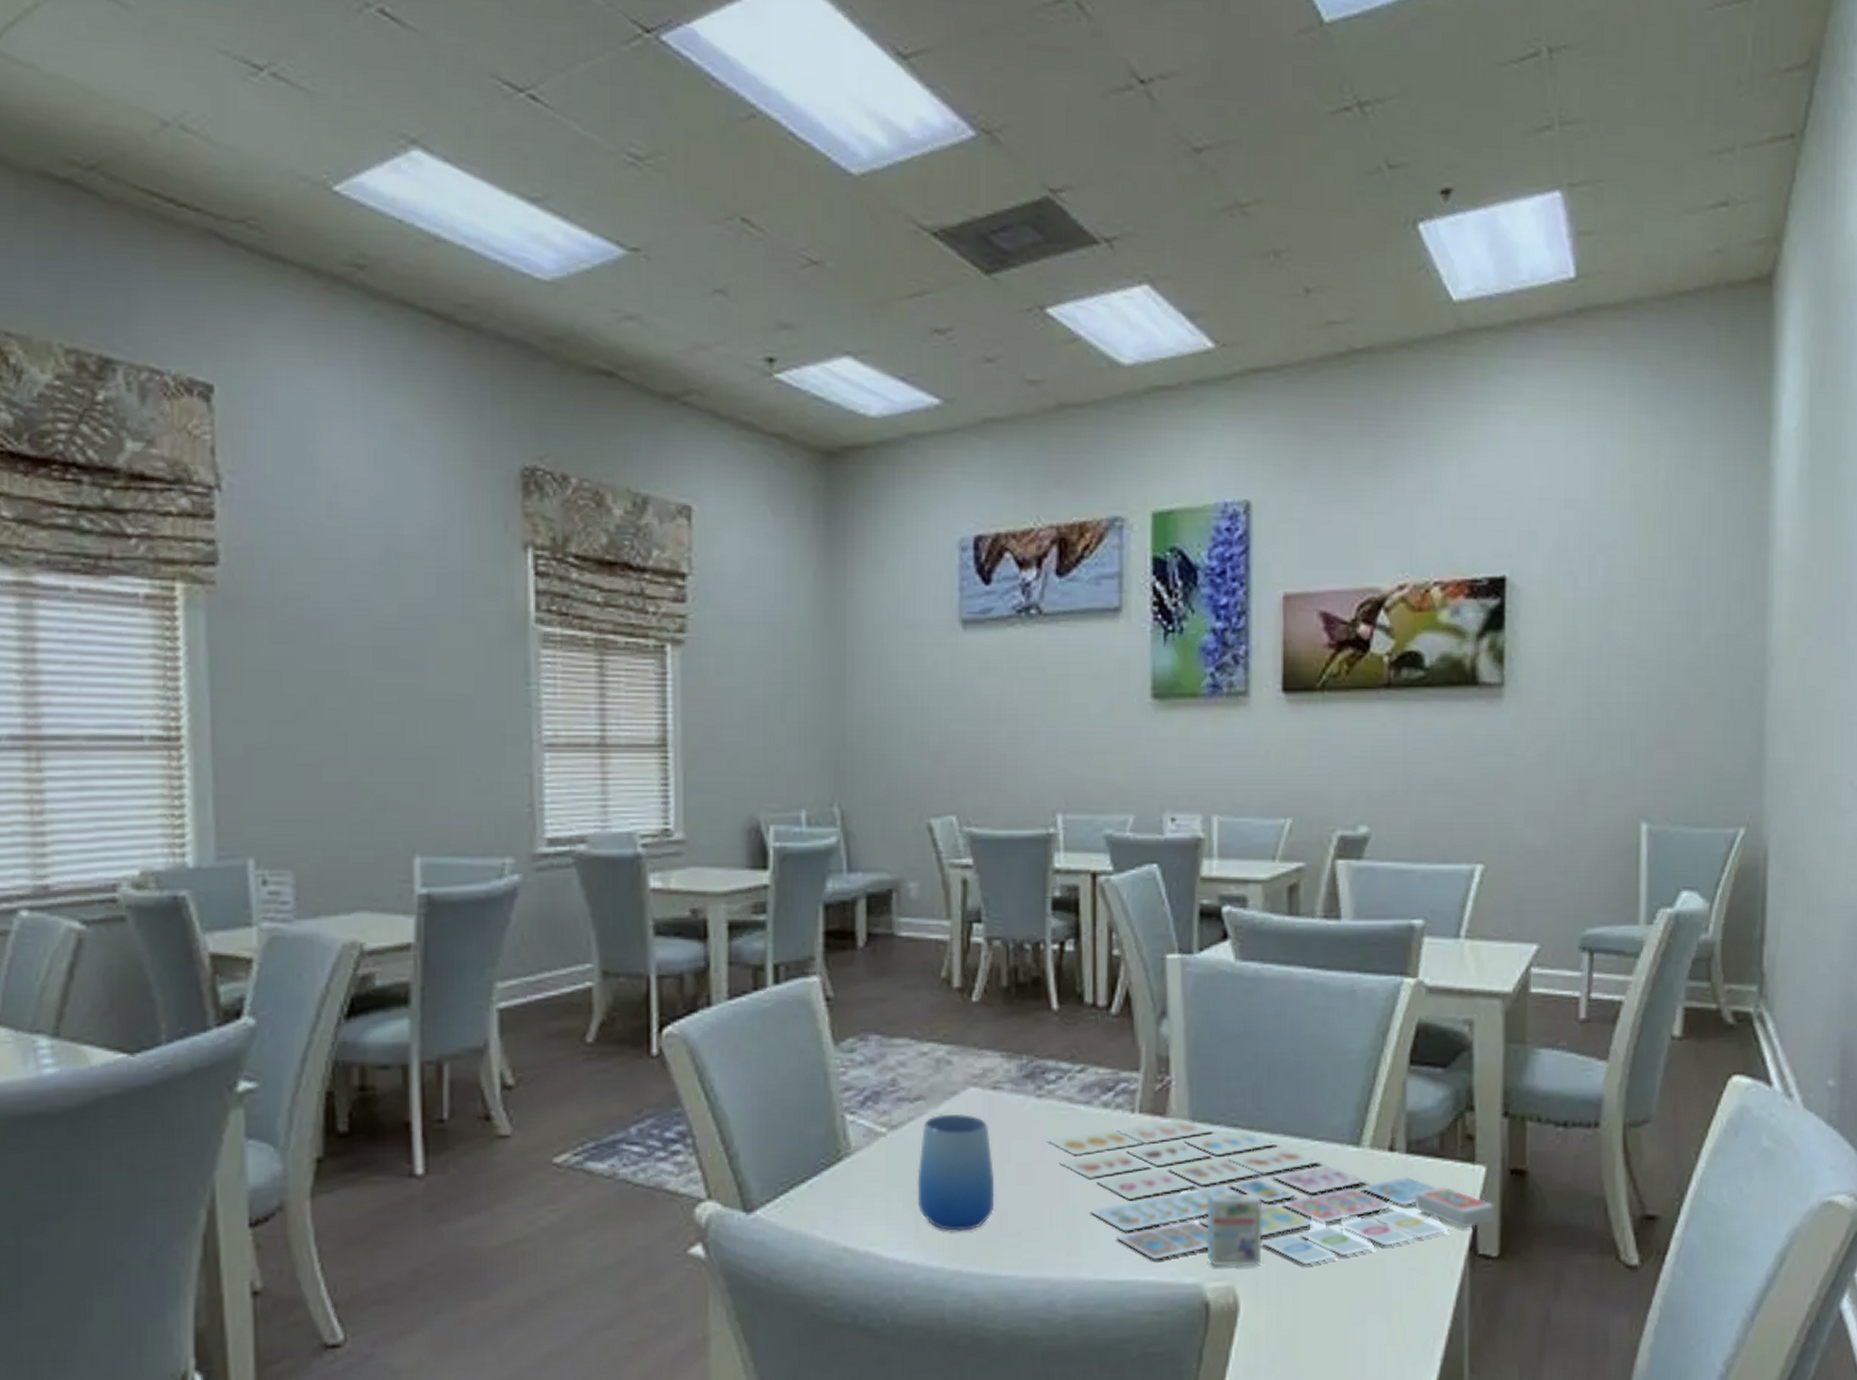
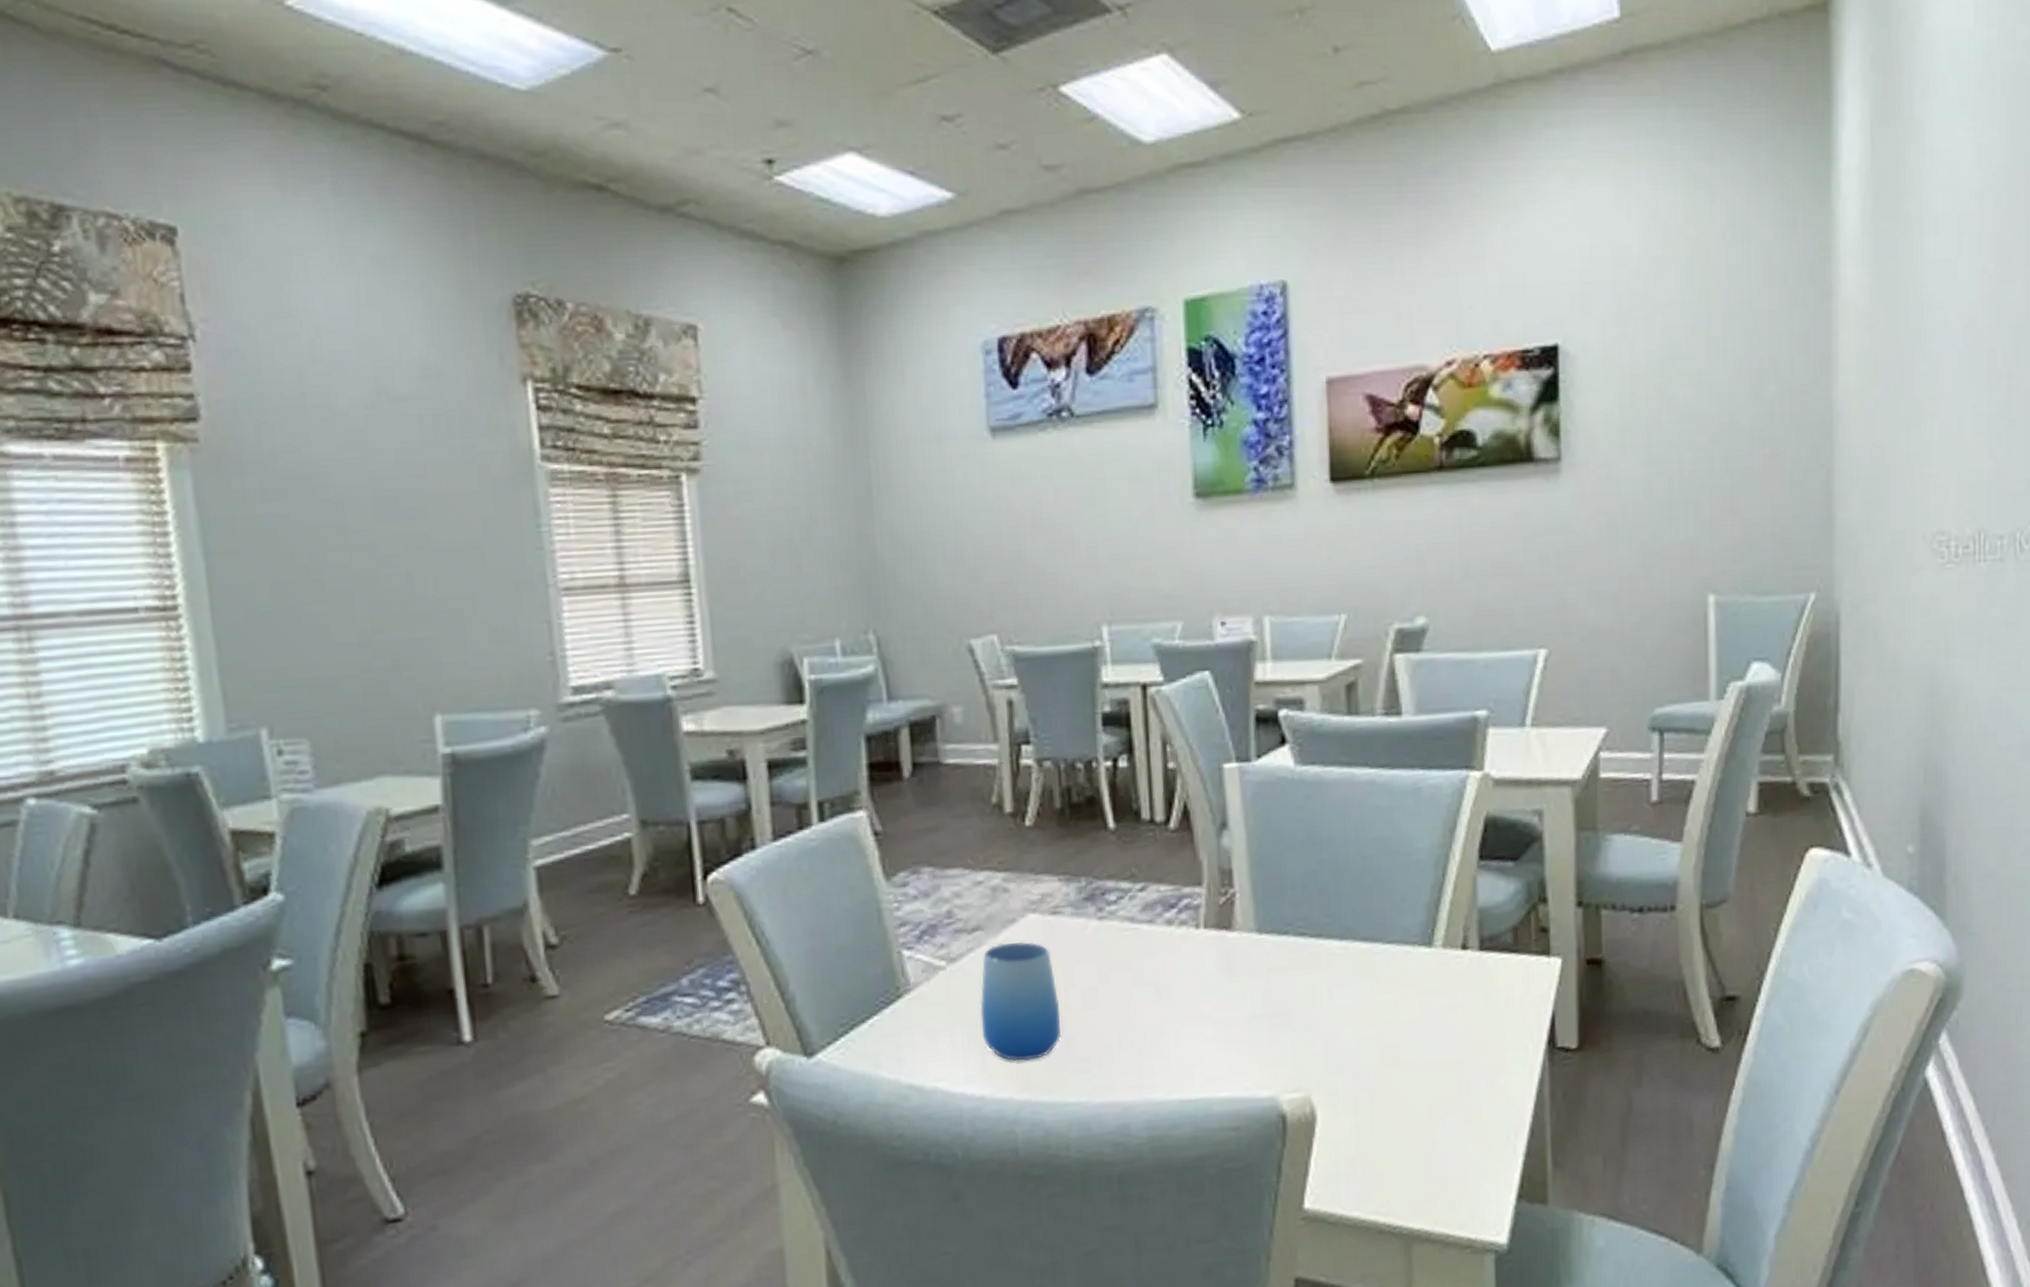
board game: present [1047,1118,1494,1267] -> none [1111,930,1572,1079]

